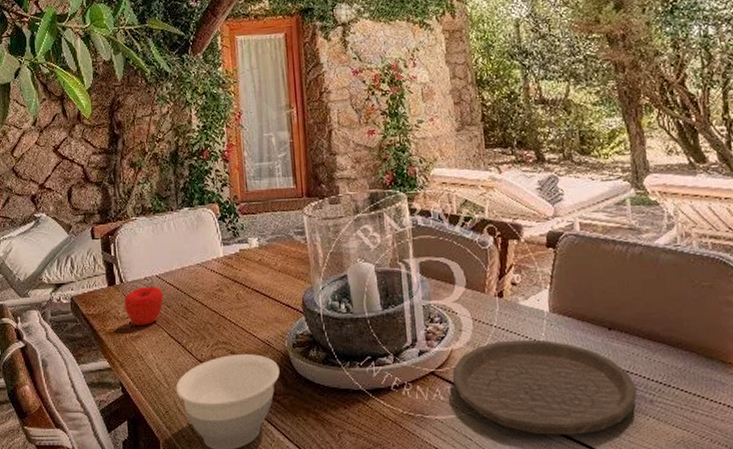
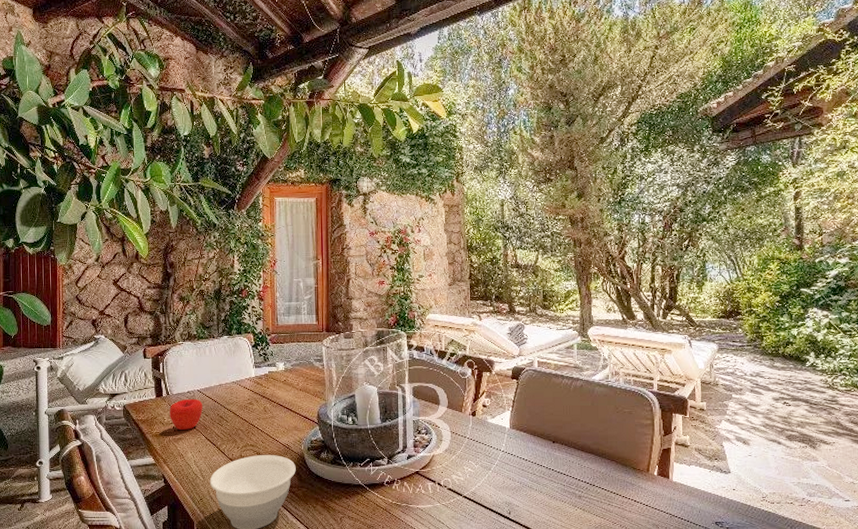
plate: present [452,339,638,435] -> none [432,448,571,521]

